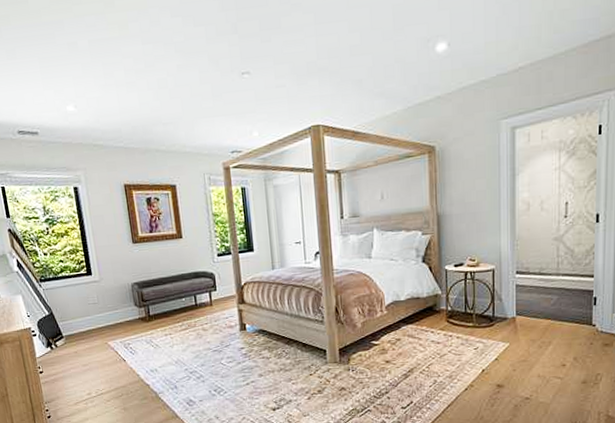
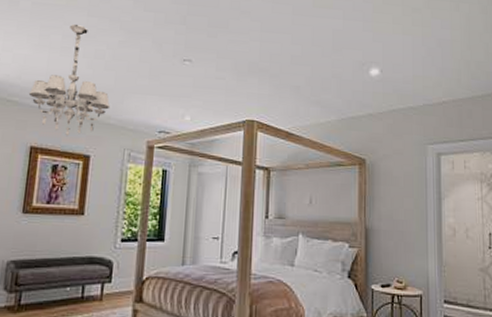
chandelier: none [109,55,184,170] -> present [28,24,111,136]

